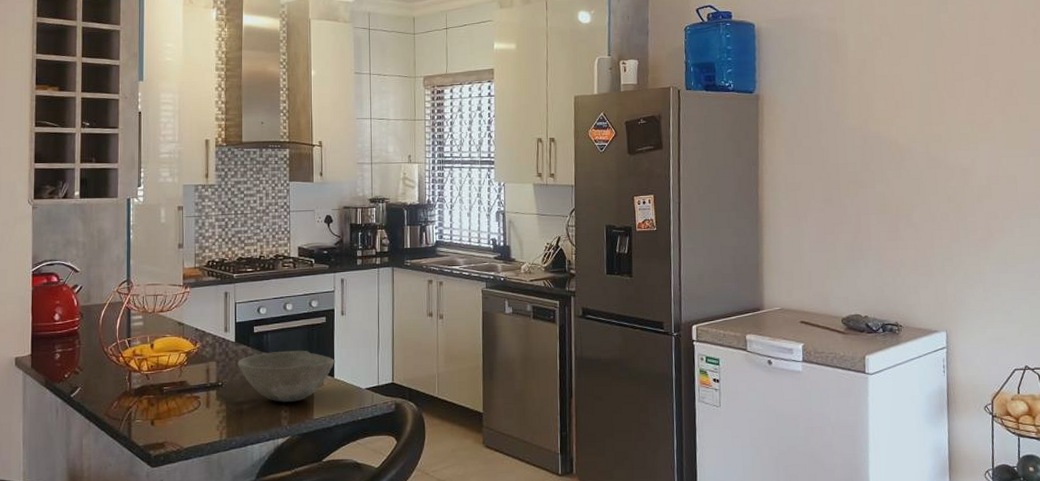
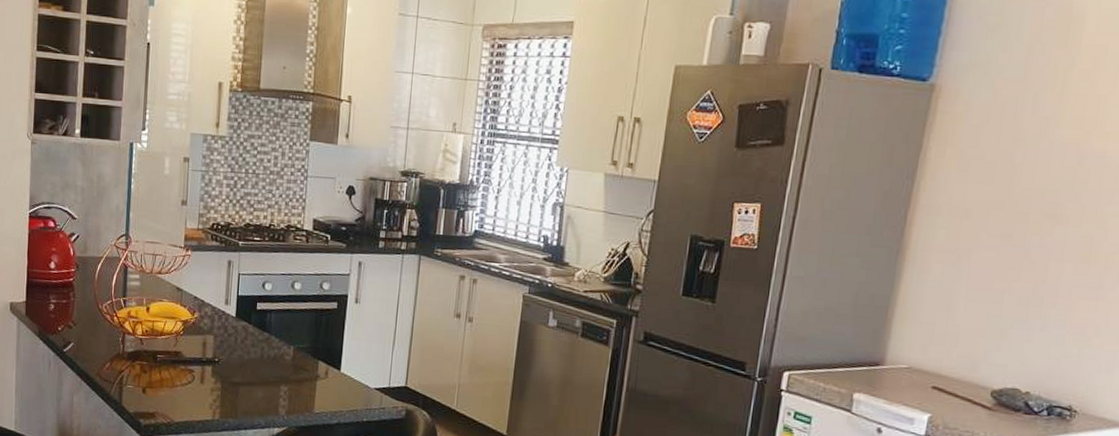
bowl: present [237,350,335,402] -> none [236,333,344,391]

